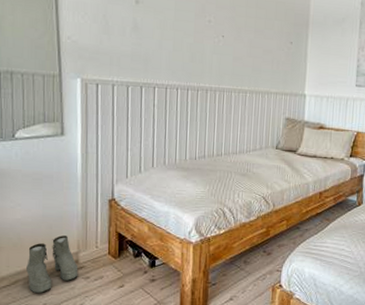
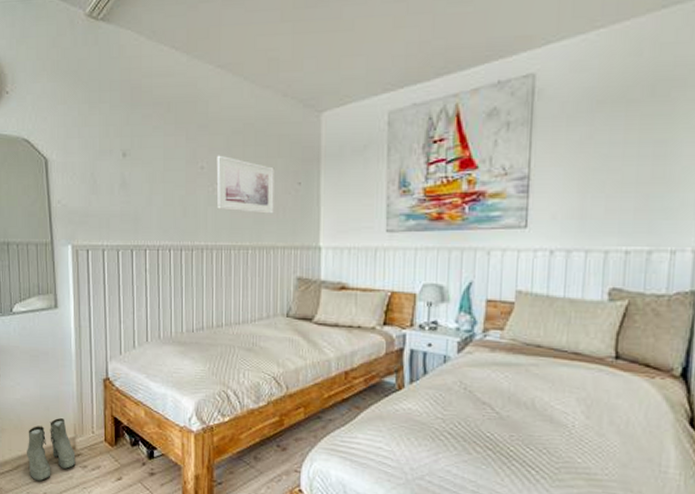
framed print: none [221,12,272,66] -> present [216,155,274,214]

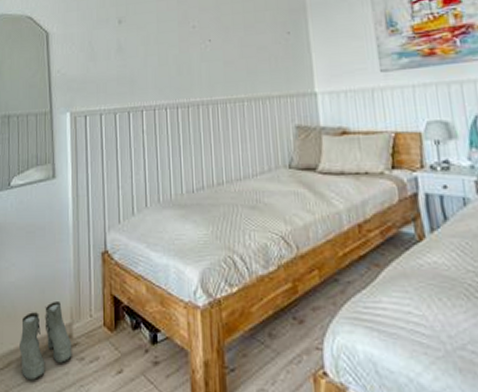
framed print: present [216,155,274,214] -> none [207,13,266,66]

